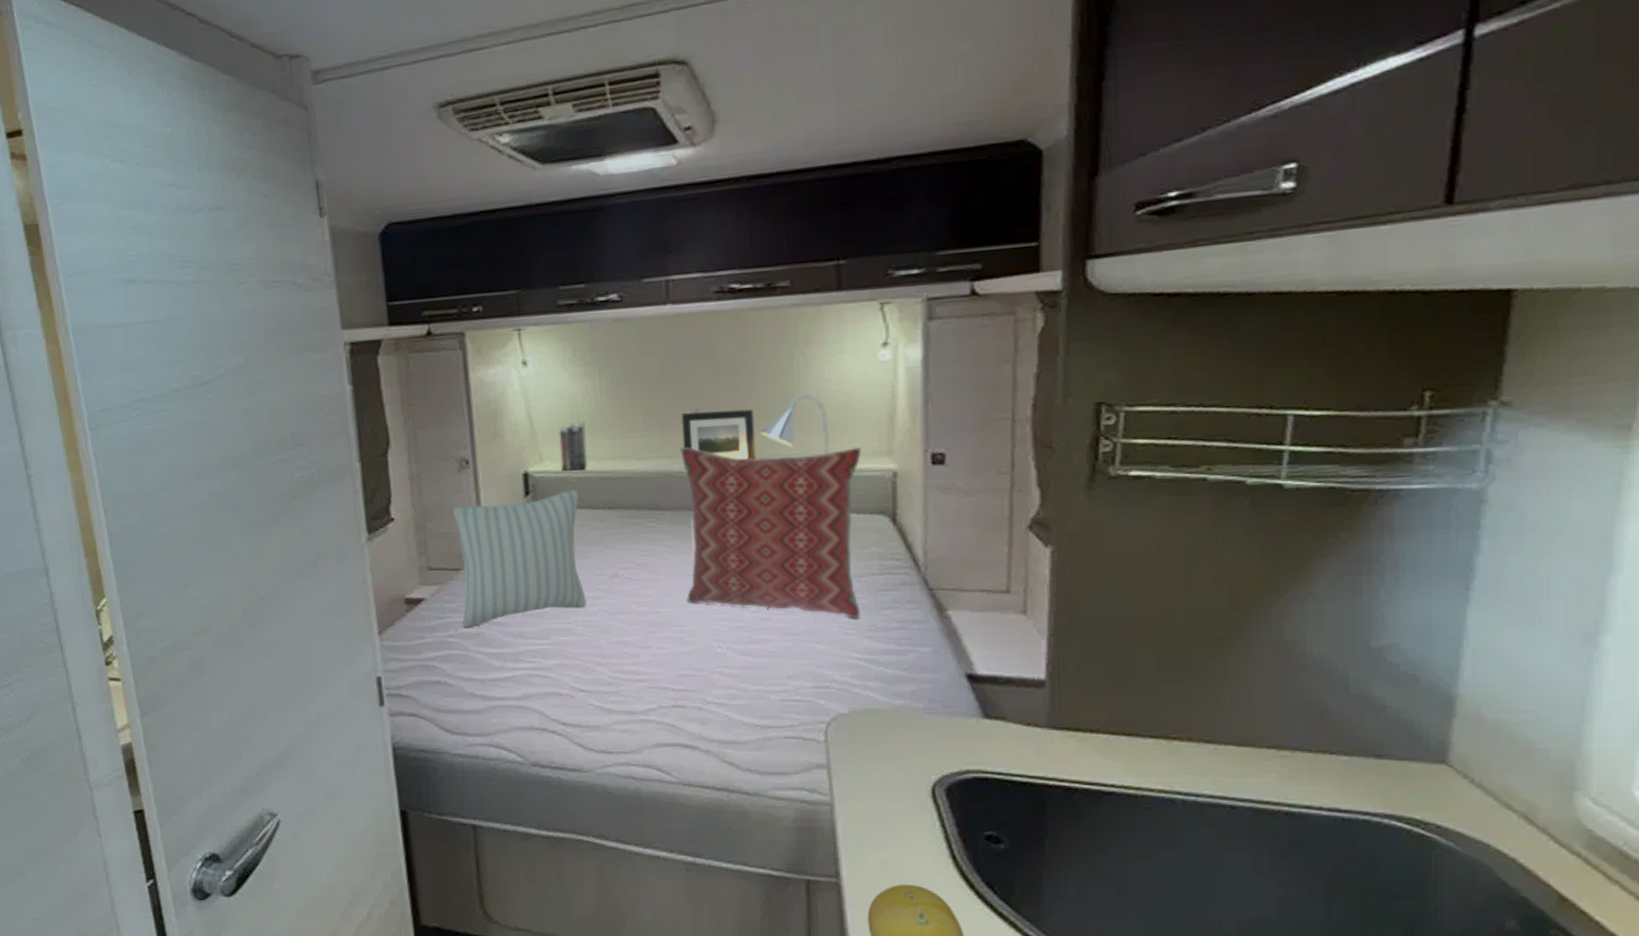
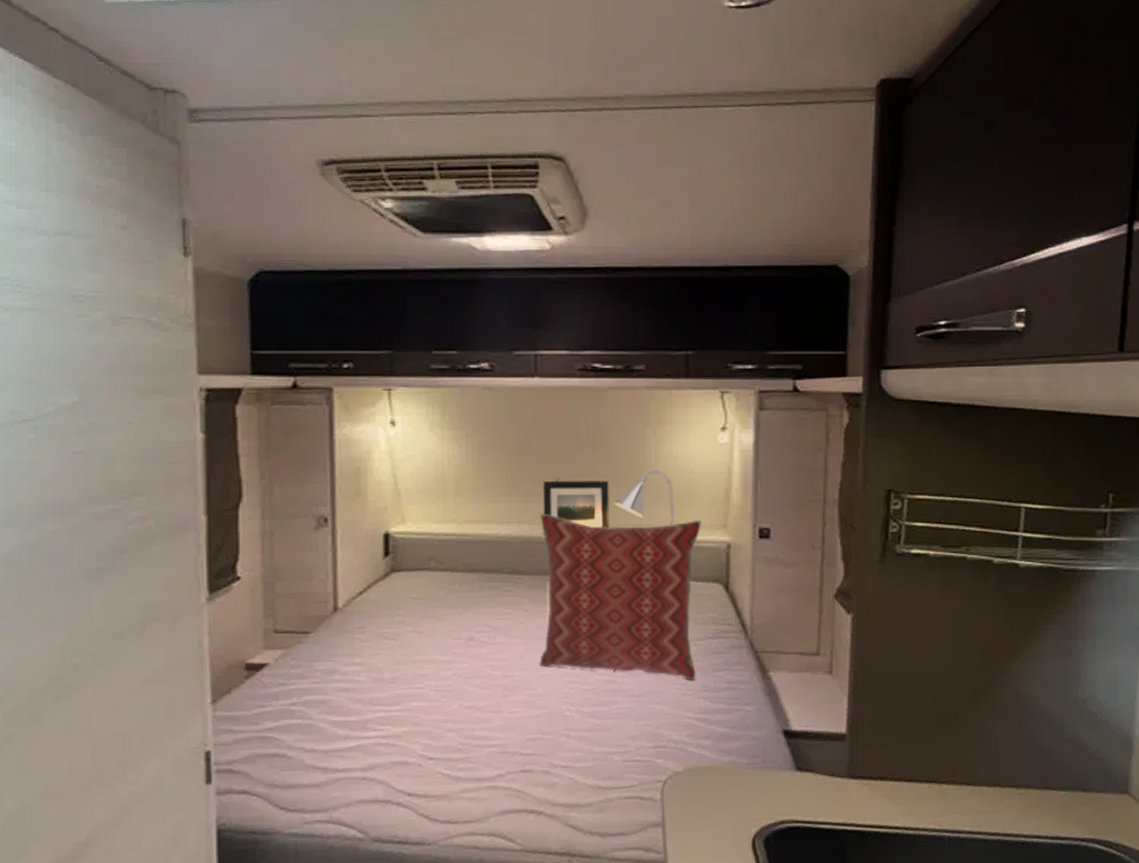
pillow: present [452,490,586,628] -> none [306,552,440,695]
books: present [559,421,588,471] -> none [423,483,450,534]

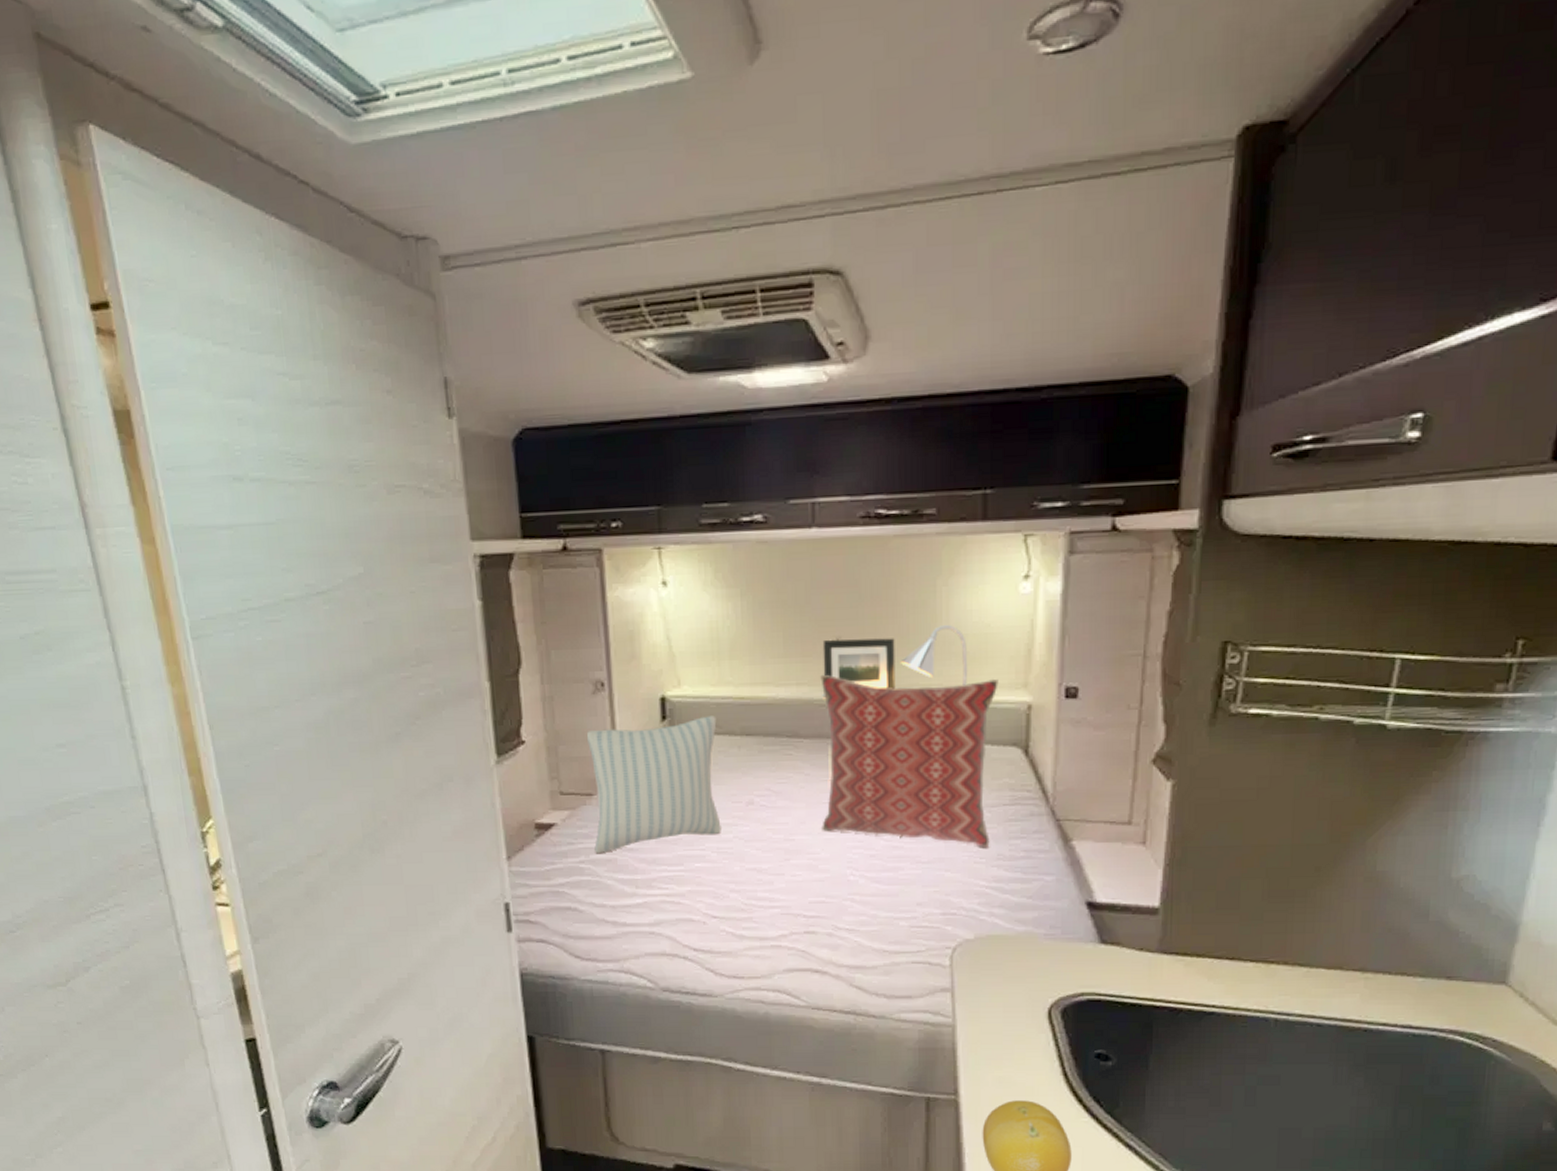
pillow: none [306,552,440,695] -> present [586,715,721,854]

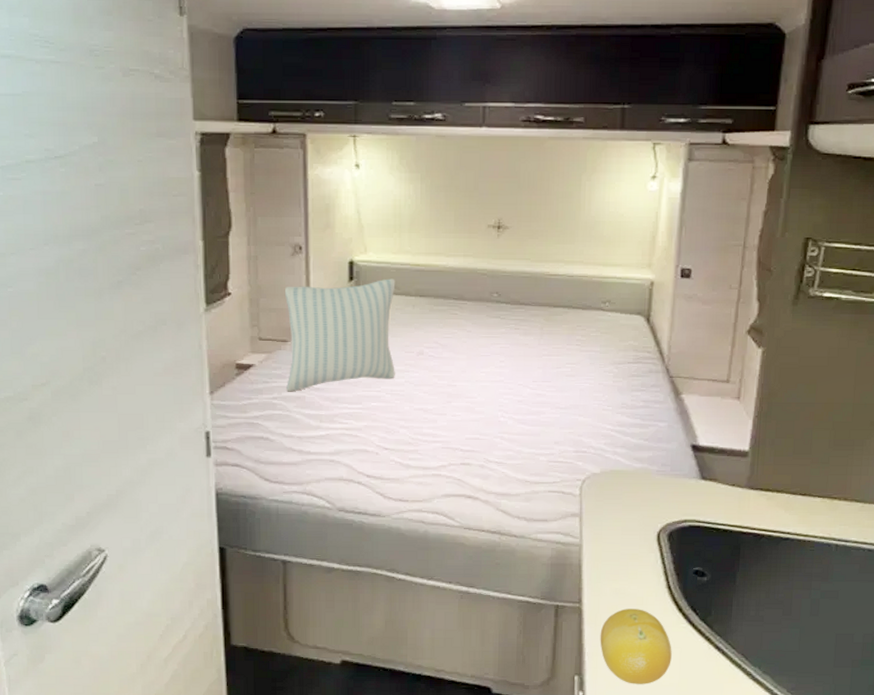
pillow: present [820,674,998,847] -> none [479,248,628,397]
picture frame: present [822,638,896,689] -> none [486,220,546,263]
table lamp: present [900,625,968,687] -> none [549,213,604,264]

